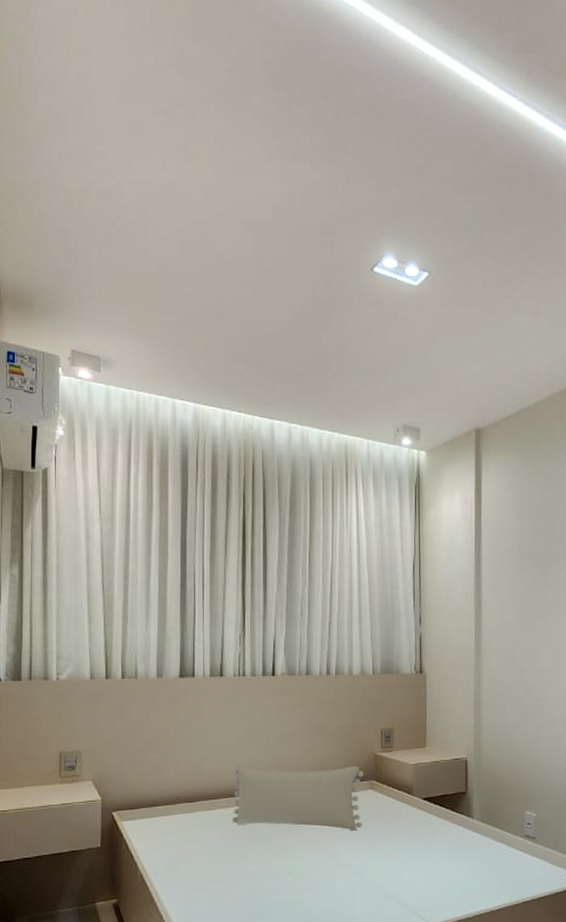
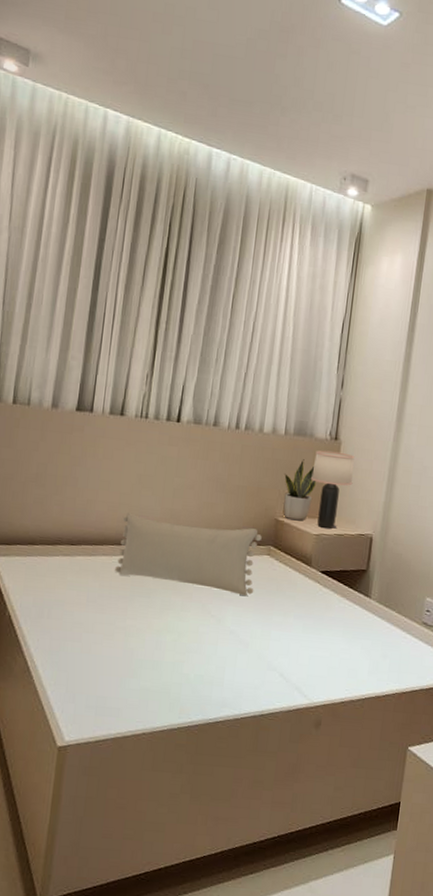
potted plant: none [377,695,407,754] -> present [283,459,316,521]
table lamp: none [403,684,442,757] -> present [311,450,355,529]

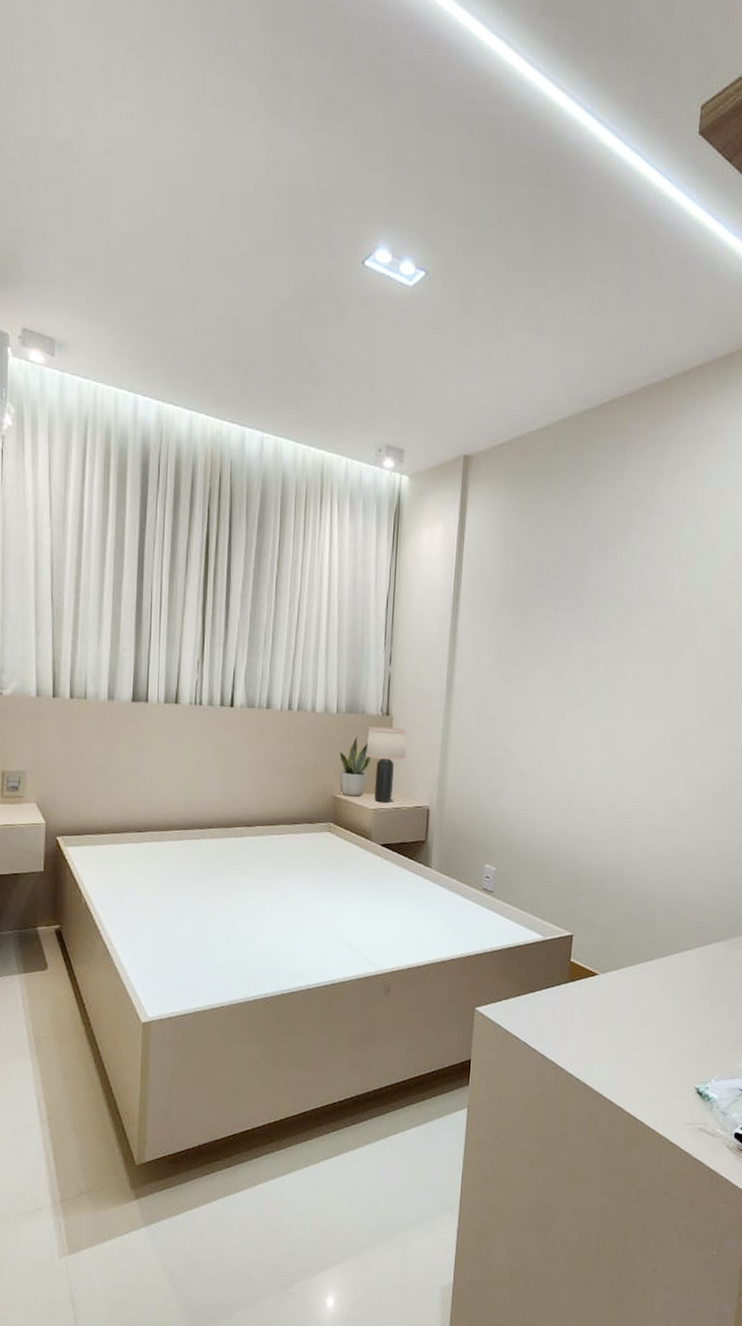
pillow: present [115,512,262,597] -> none [182,798,321,873]

